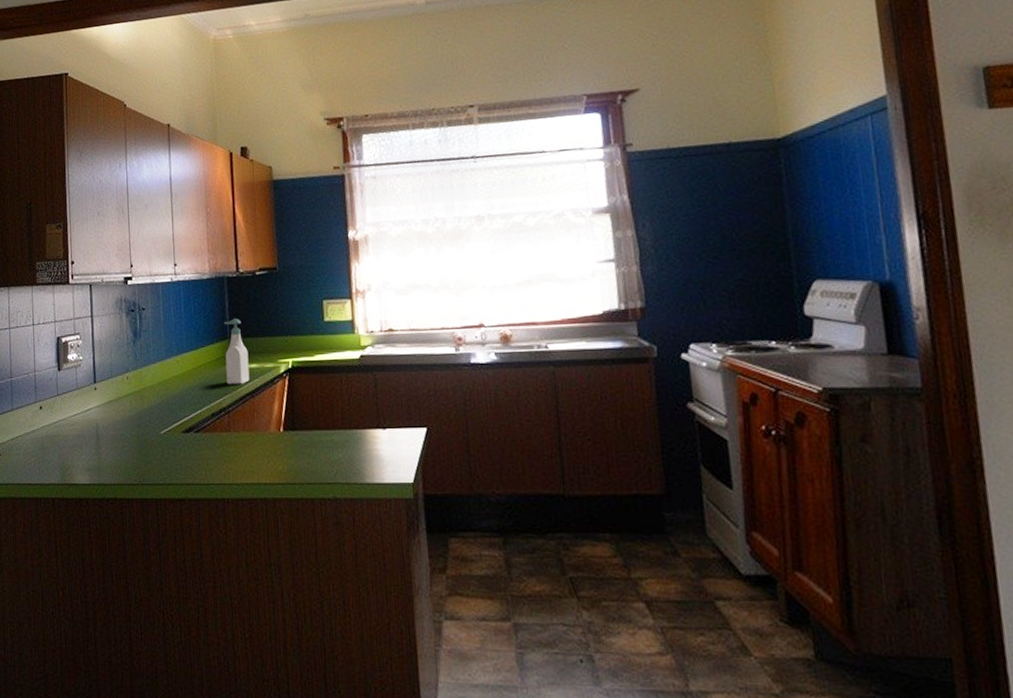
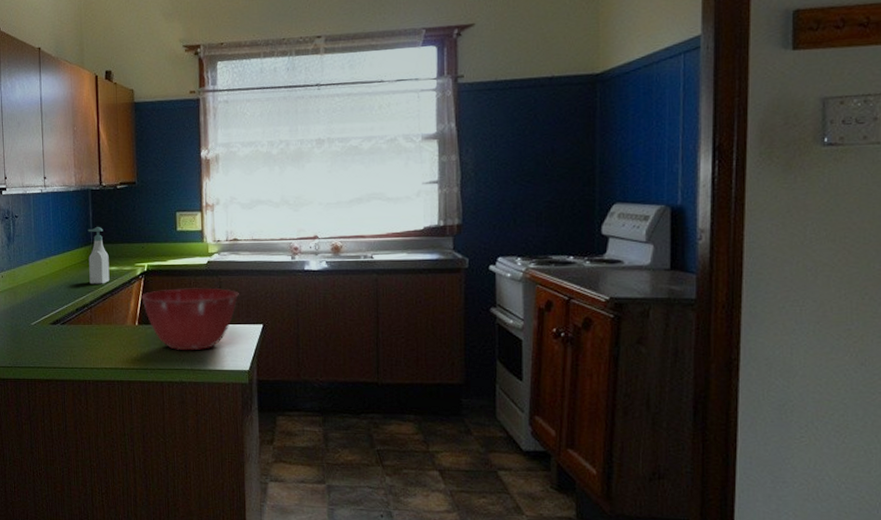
mixing bowl: none [285,385,398,460] -> present [140,287,239,350]

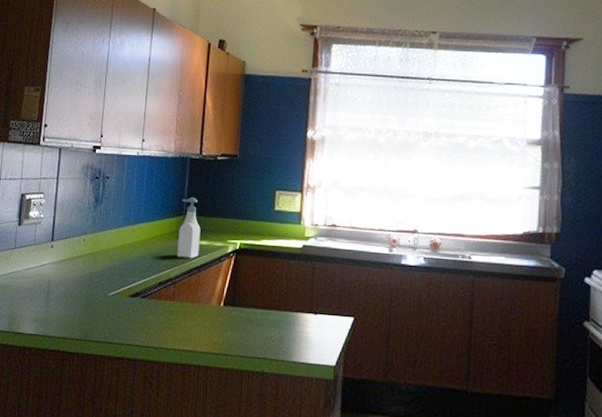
mixing bowl: present [140,287,239,350] -> none [229,270,332,339]

